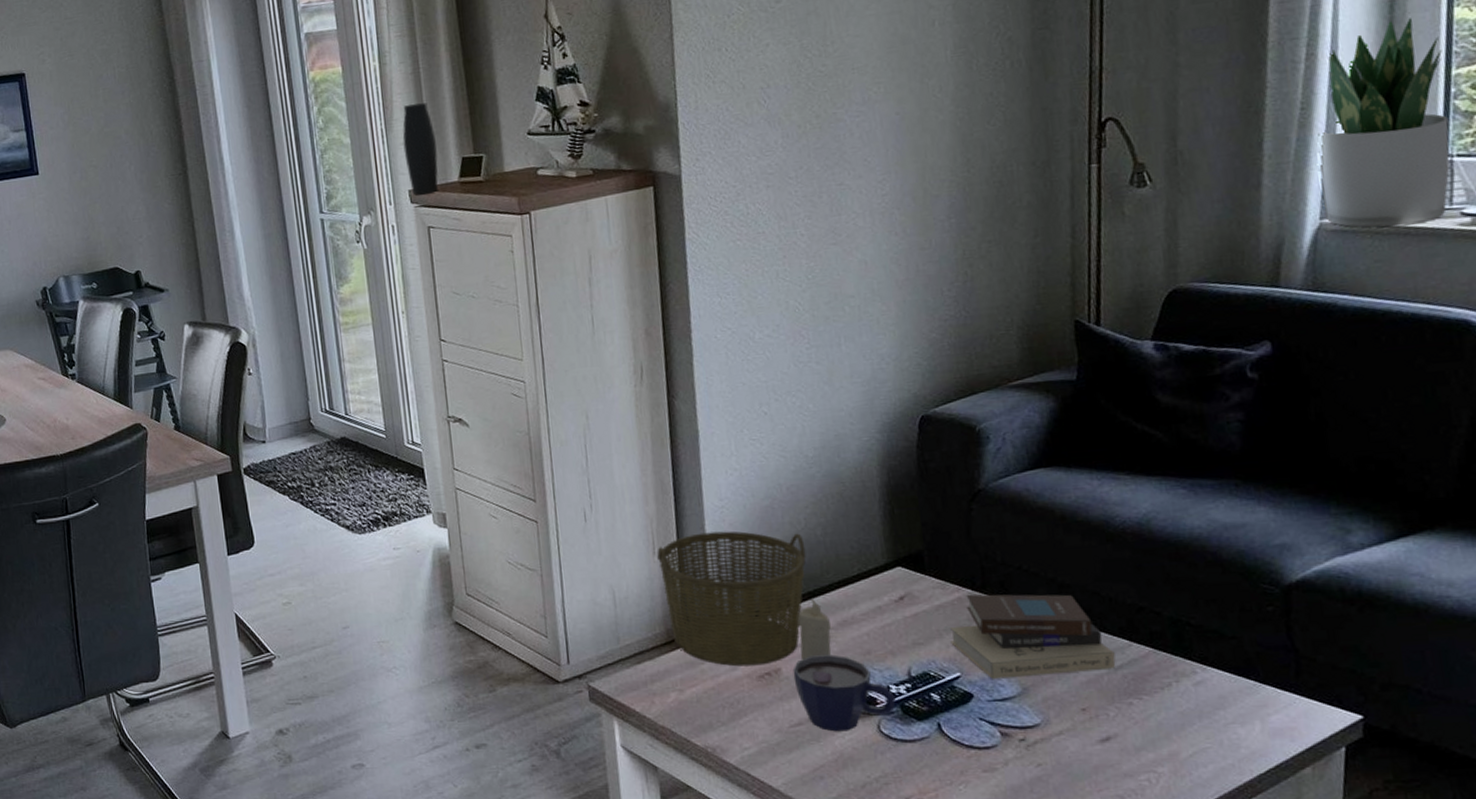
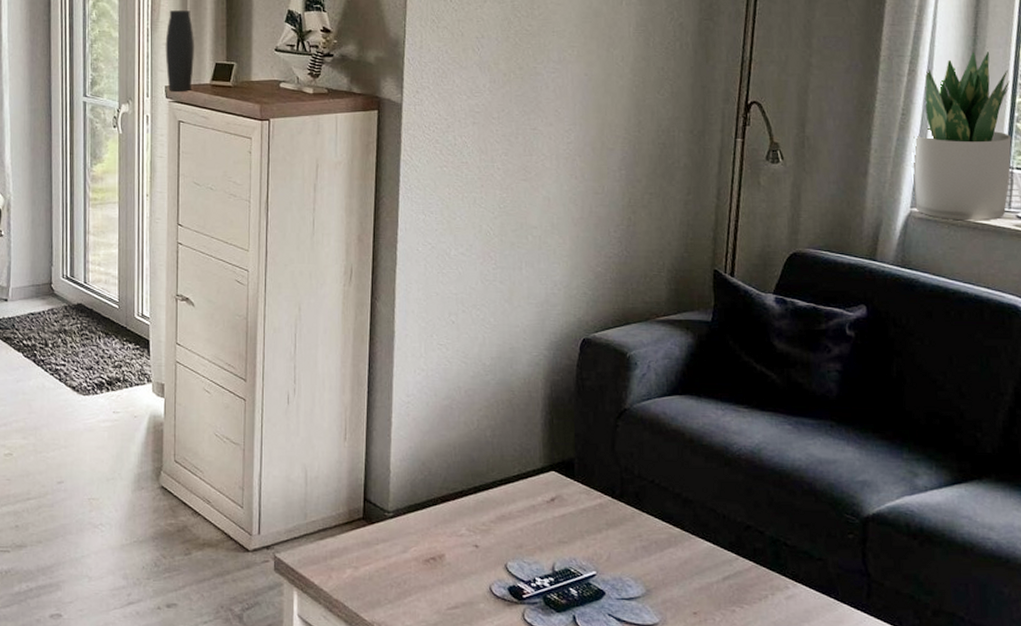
basket: present [657,531,807,667] -> none [348,424,476,550]
cup: present [792,654,896,732] -> none [454,545,540,617]
candle: present [797,599,832,660] -> none [462,493,490,549]
books: present [950,594,1116,679] -> none [590,501,724,580]

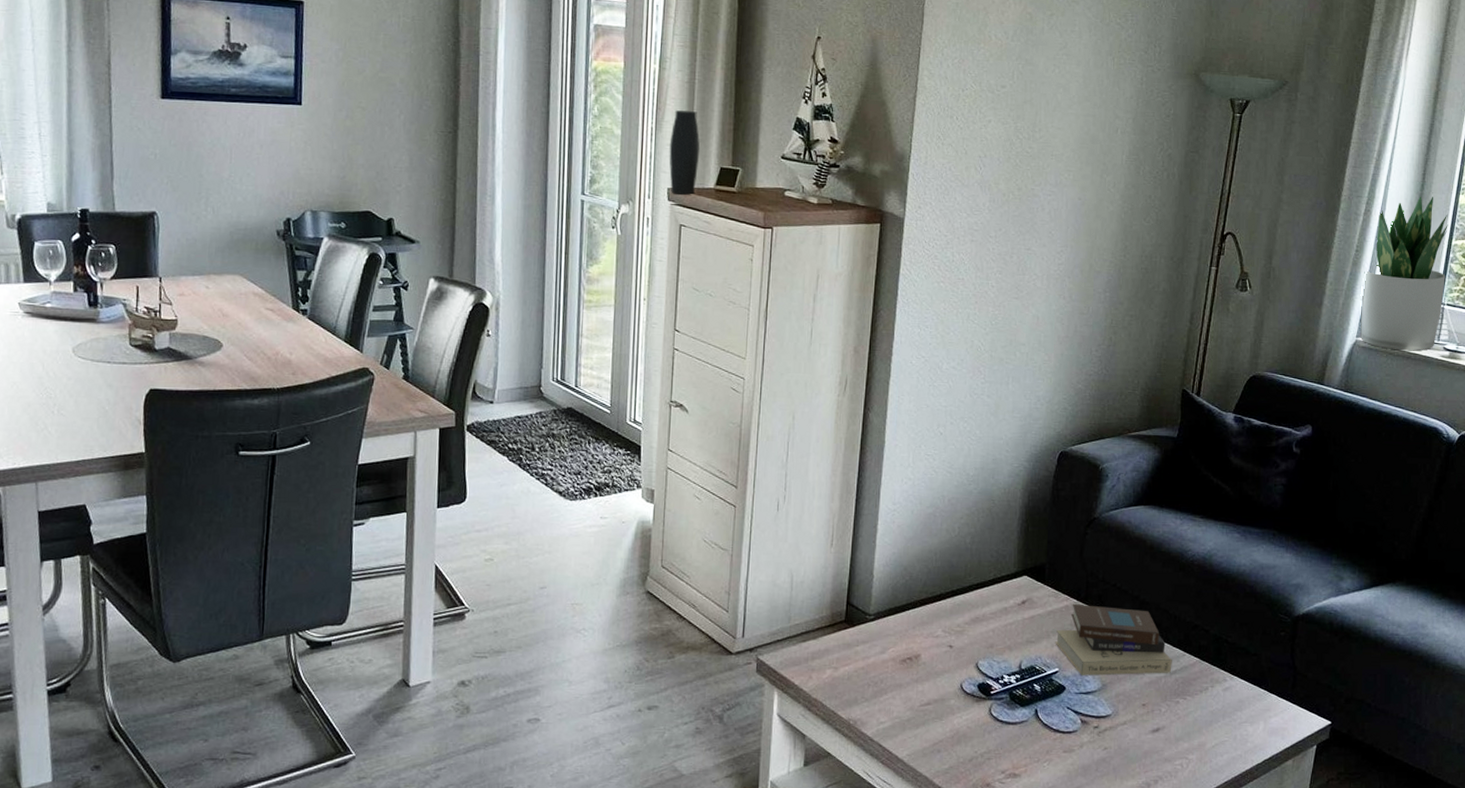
books: none [590,501,724,580] -> present [1055,603,1172,676]

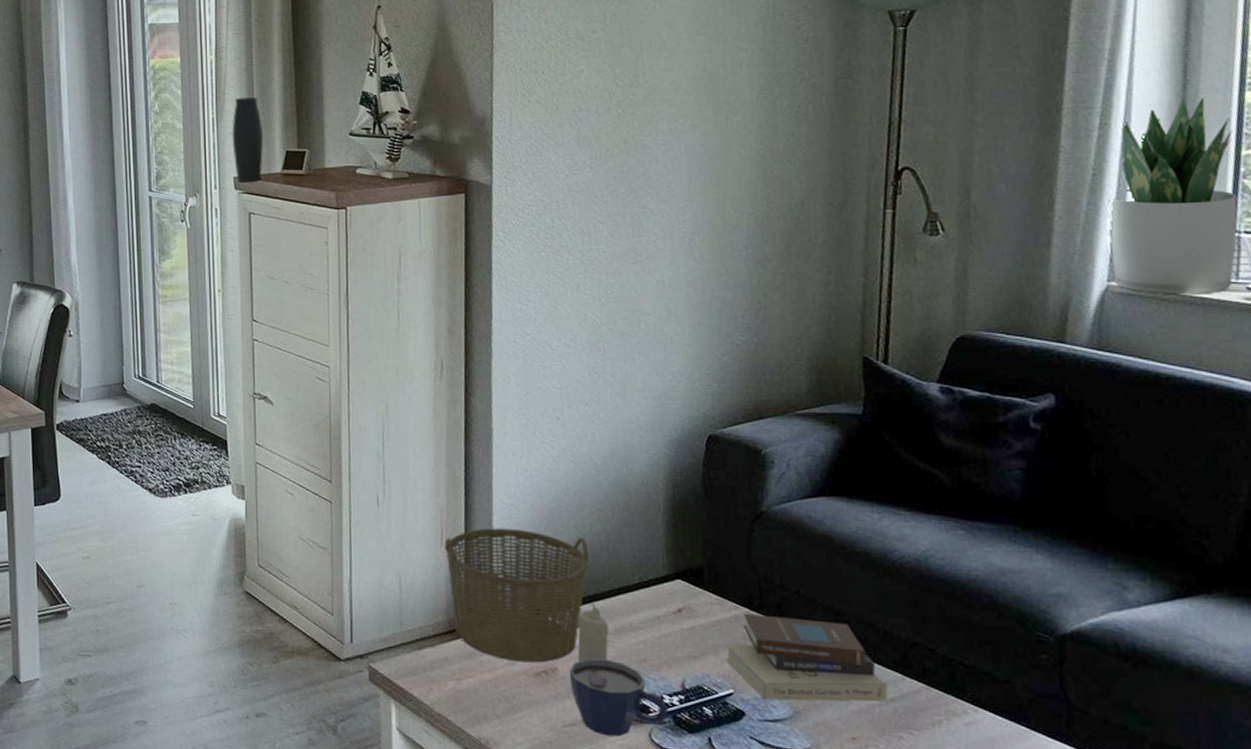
basket: none [834,531,956,651] -> present [444,528,589,663]
cup: none [929,645,1007,712] -> present [569,658,669,737]
candle: none [937,597,965,649] -> present [576,603,609,662]

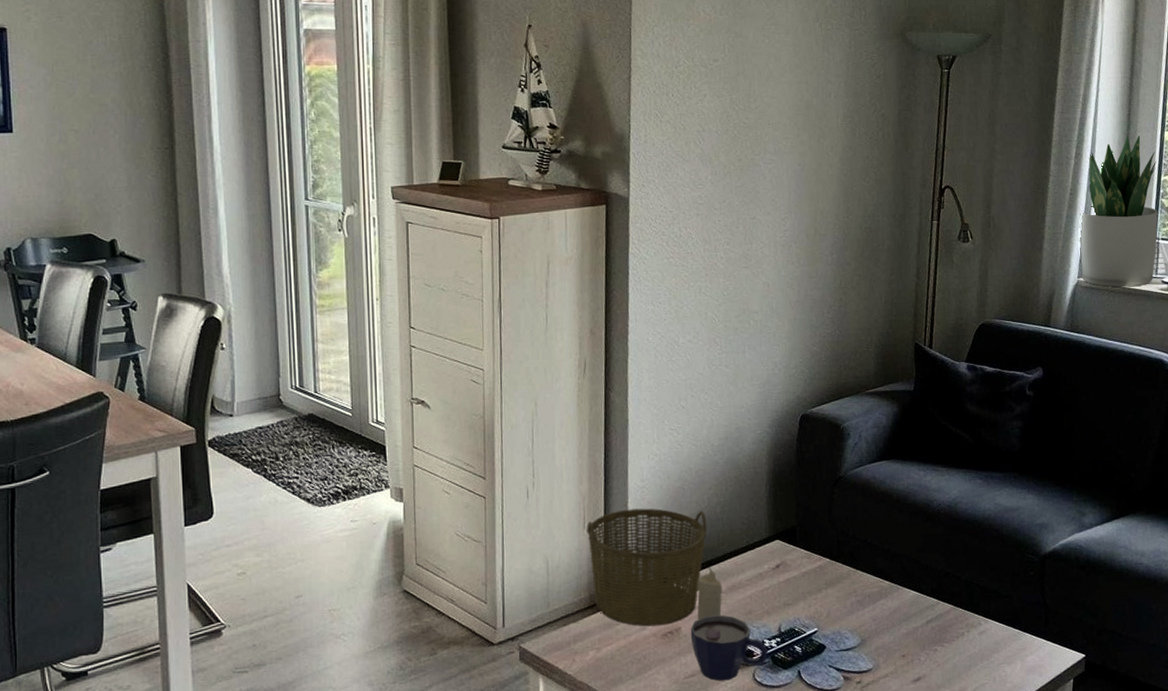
vase: present [232,97,263,182] -> none [389,108,420,192]
books: present [725,613,888,701] -> none [812,562,928,633]

